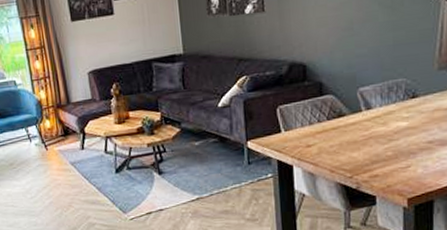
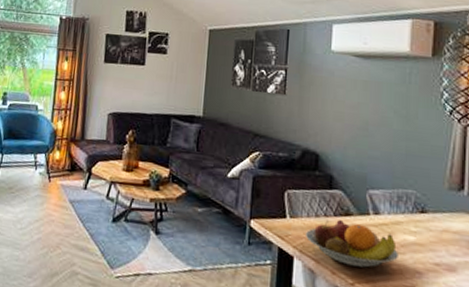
fruit bowl: none [301,121,393,162] -> present [305,219,398,268]

